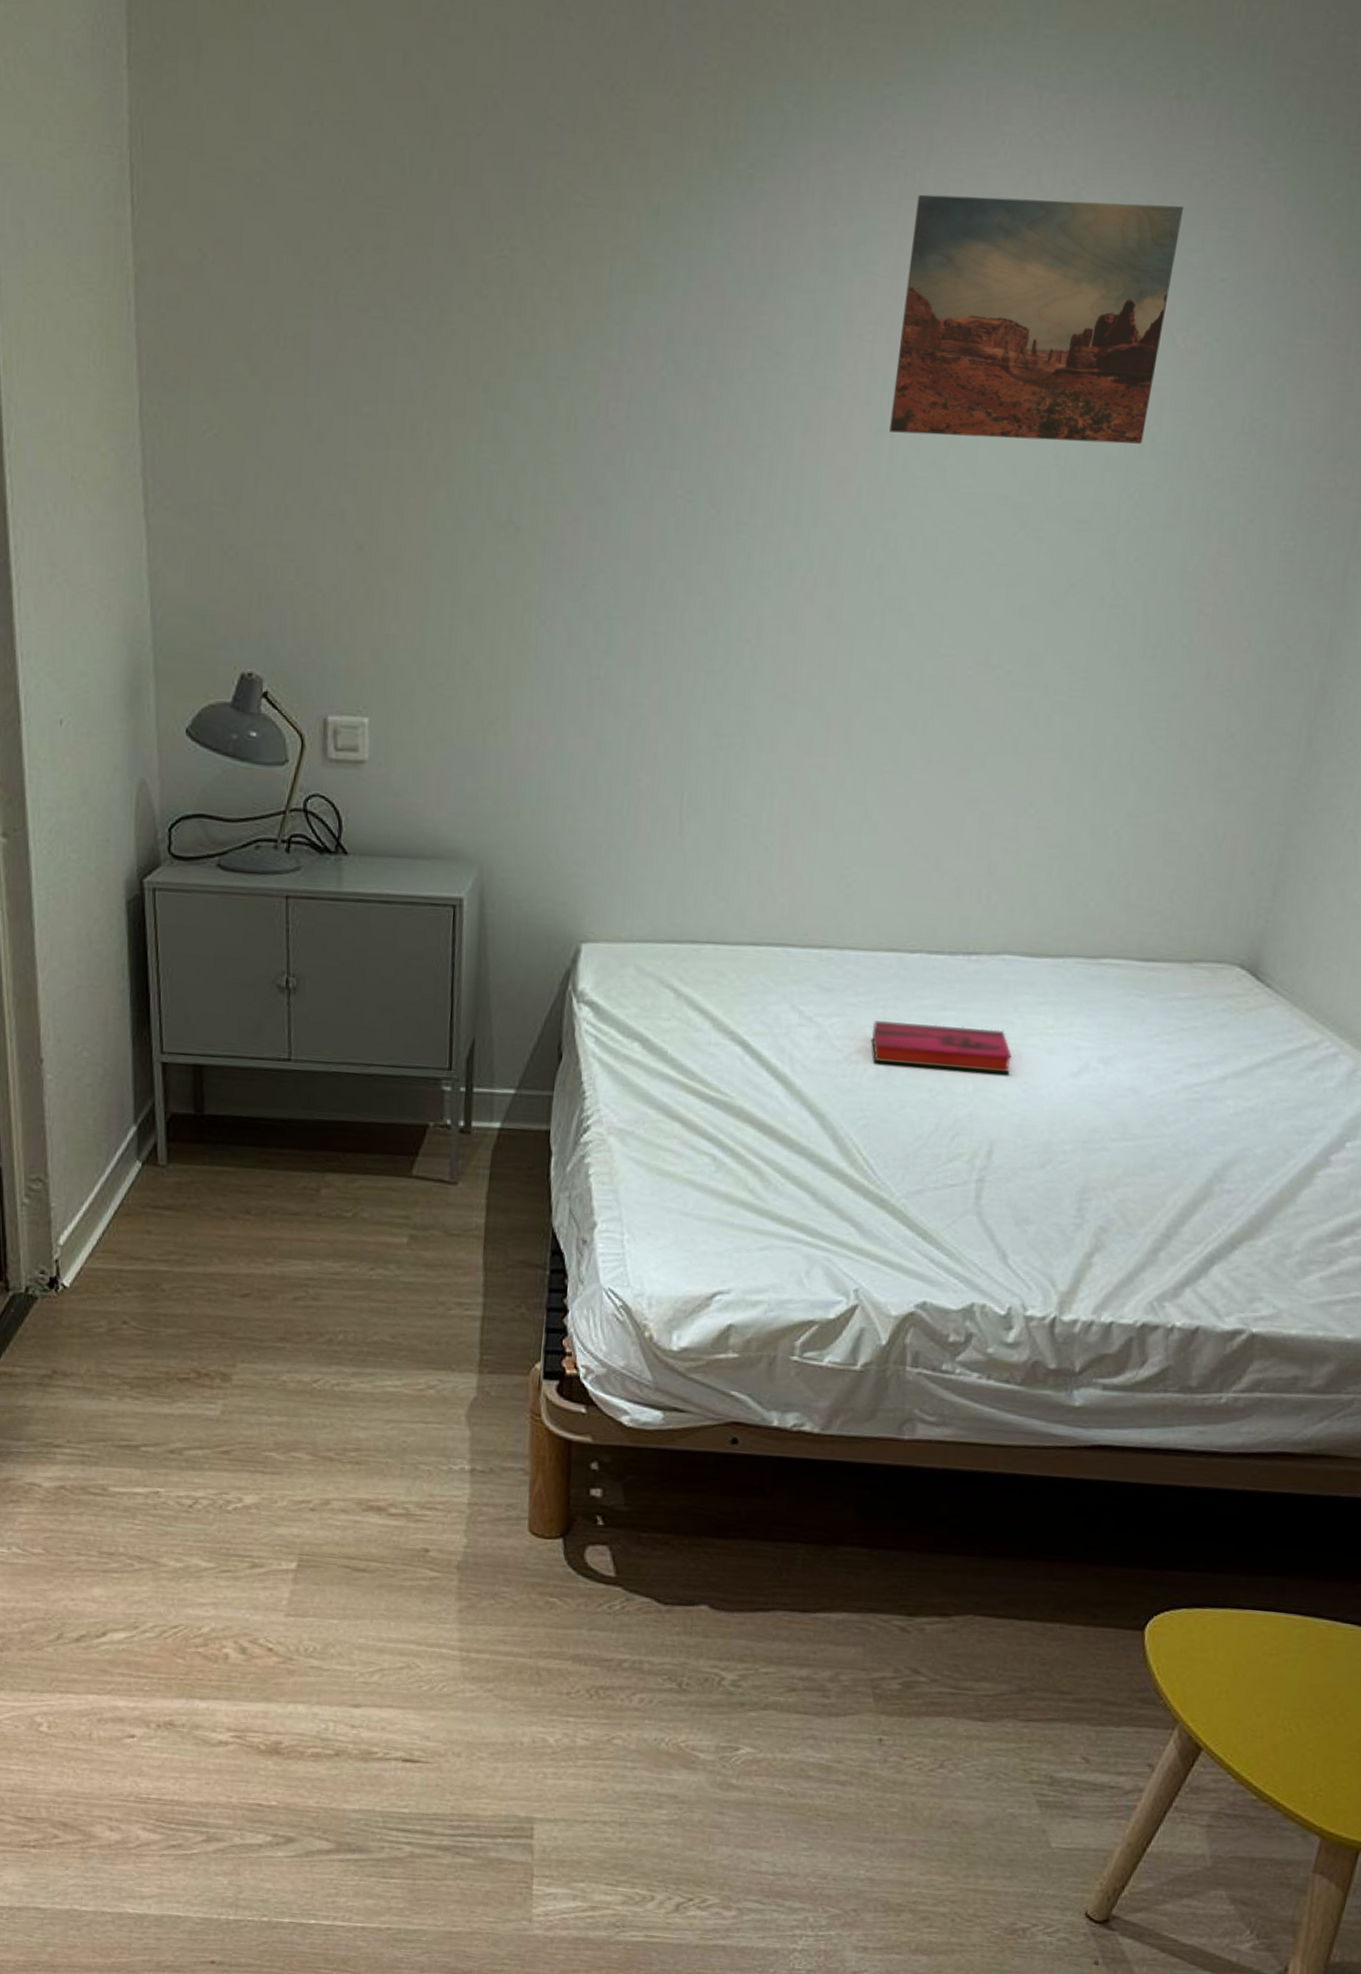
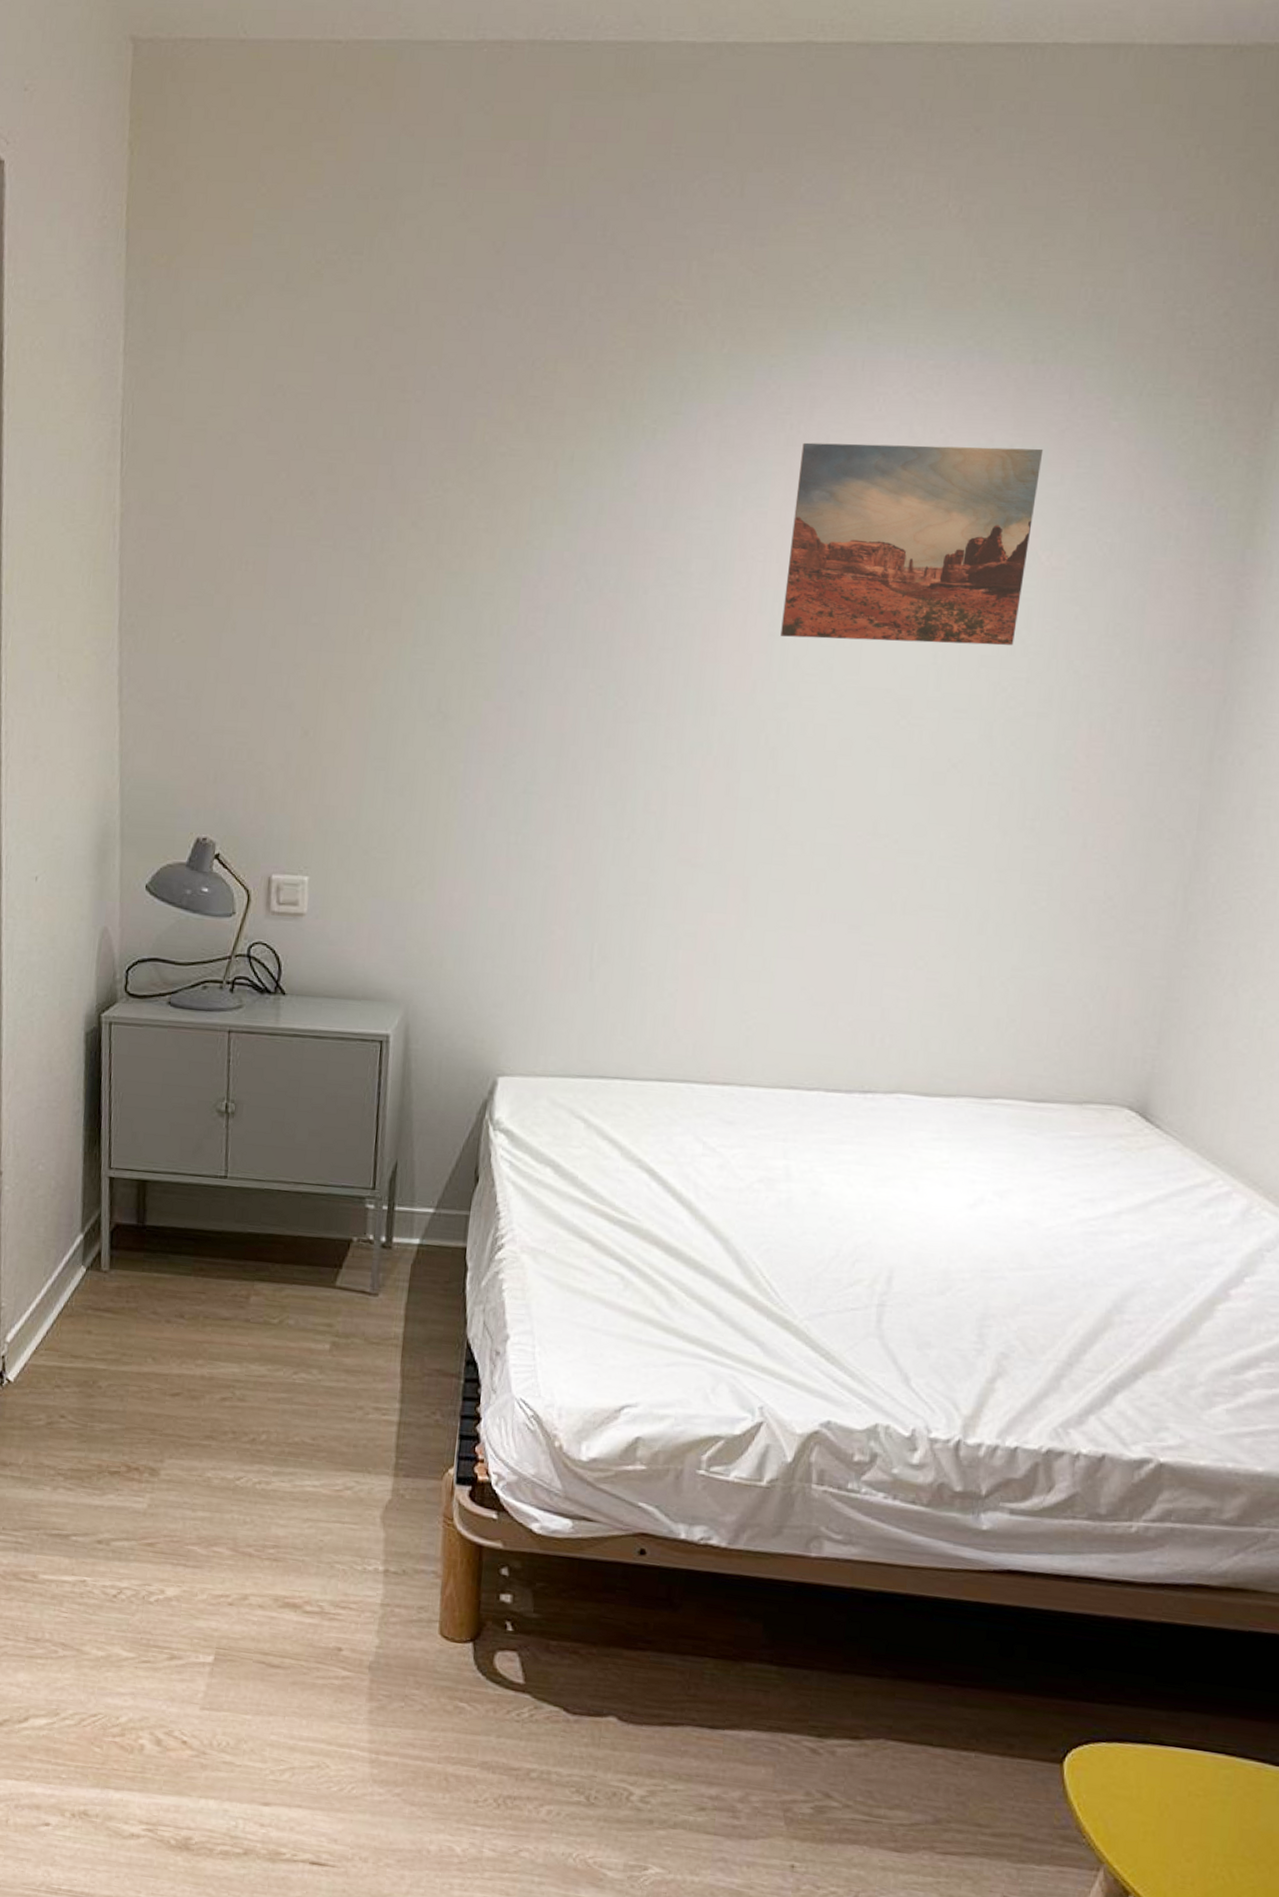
hardback book: present [871,1021,1012,1074] -> none [772,1152,909,1204]

